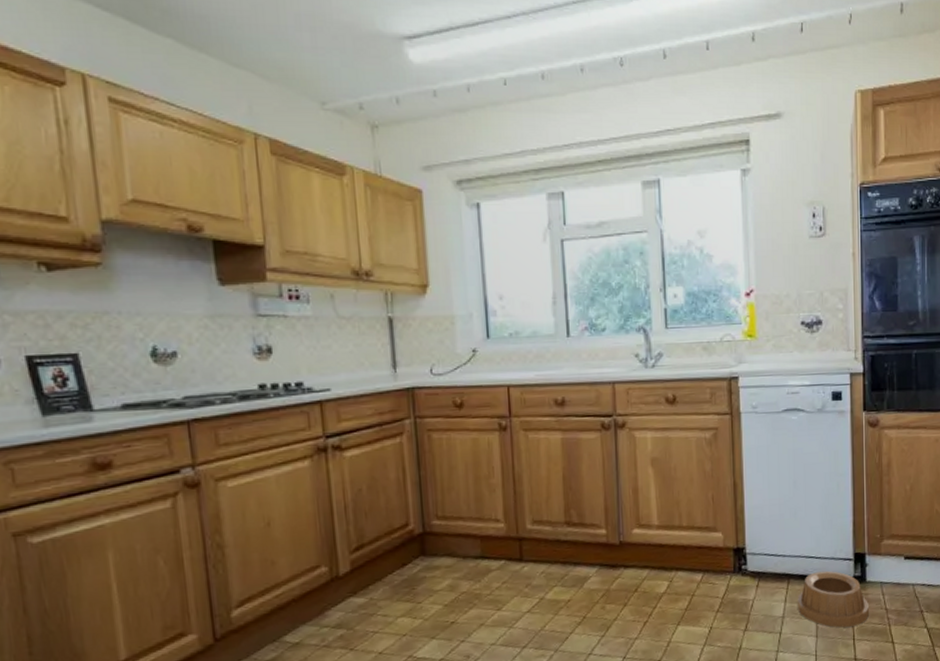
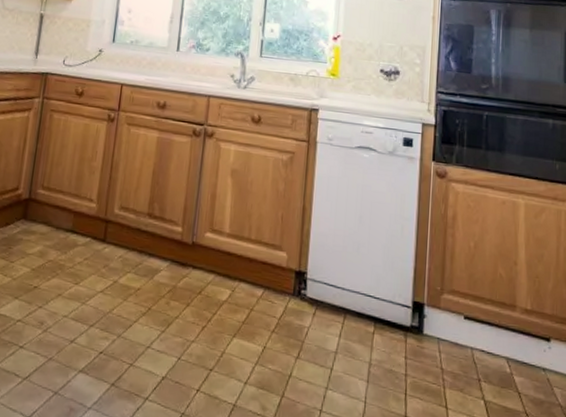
pet bowl: present [798,570,869,628] -> none [352,312,424,380]

